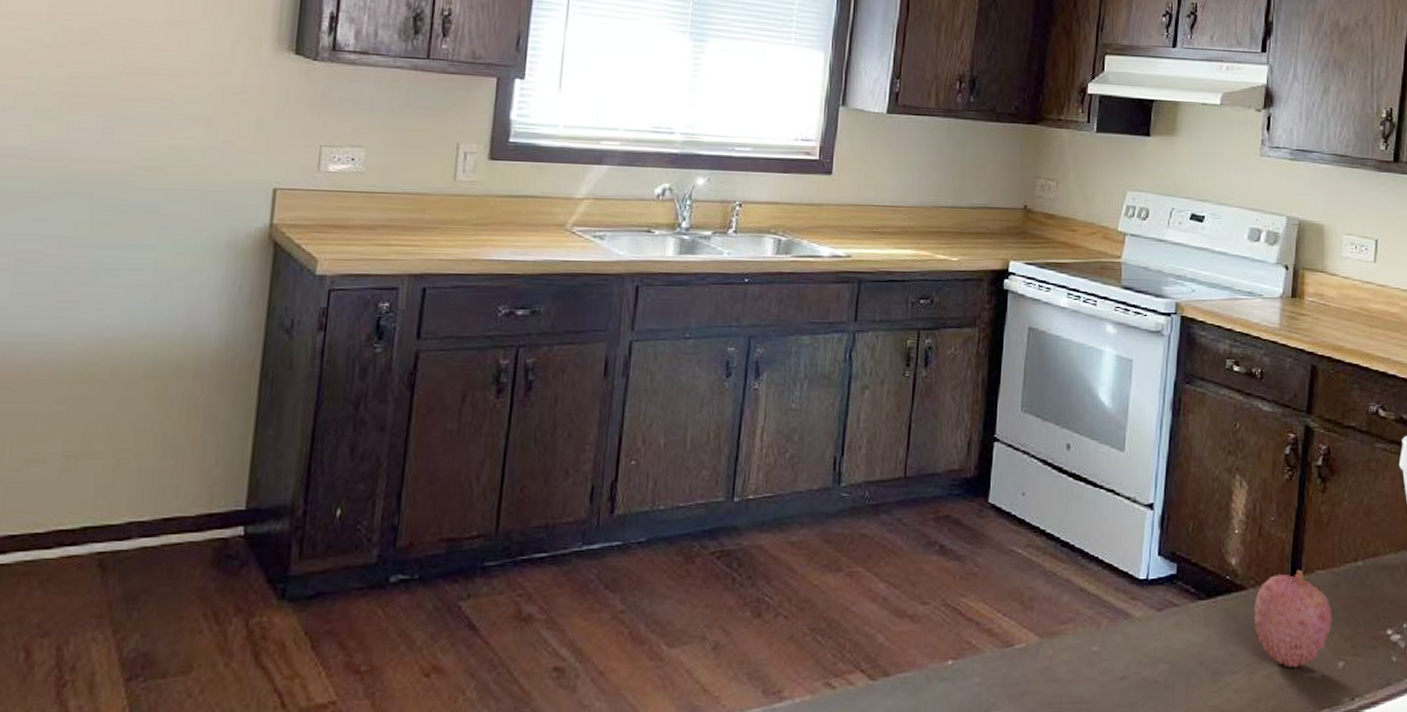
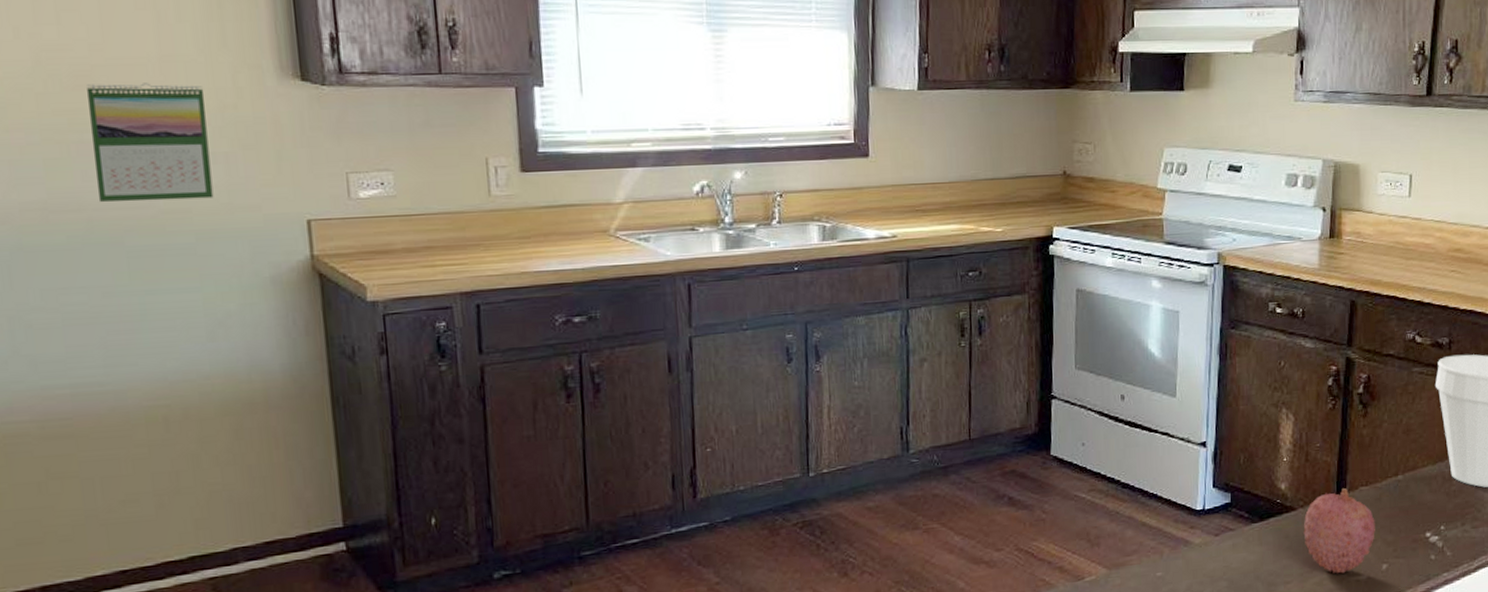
calendar: none [78,41,202,159] -> present [86,83,214,203]

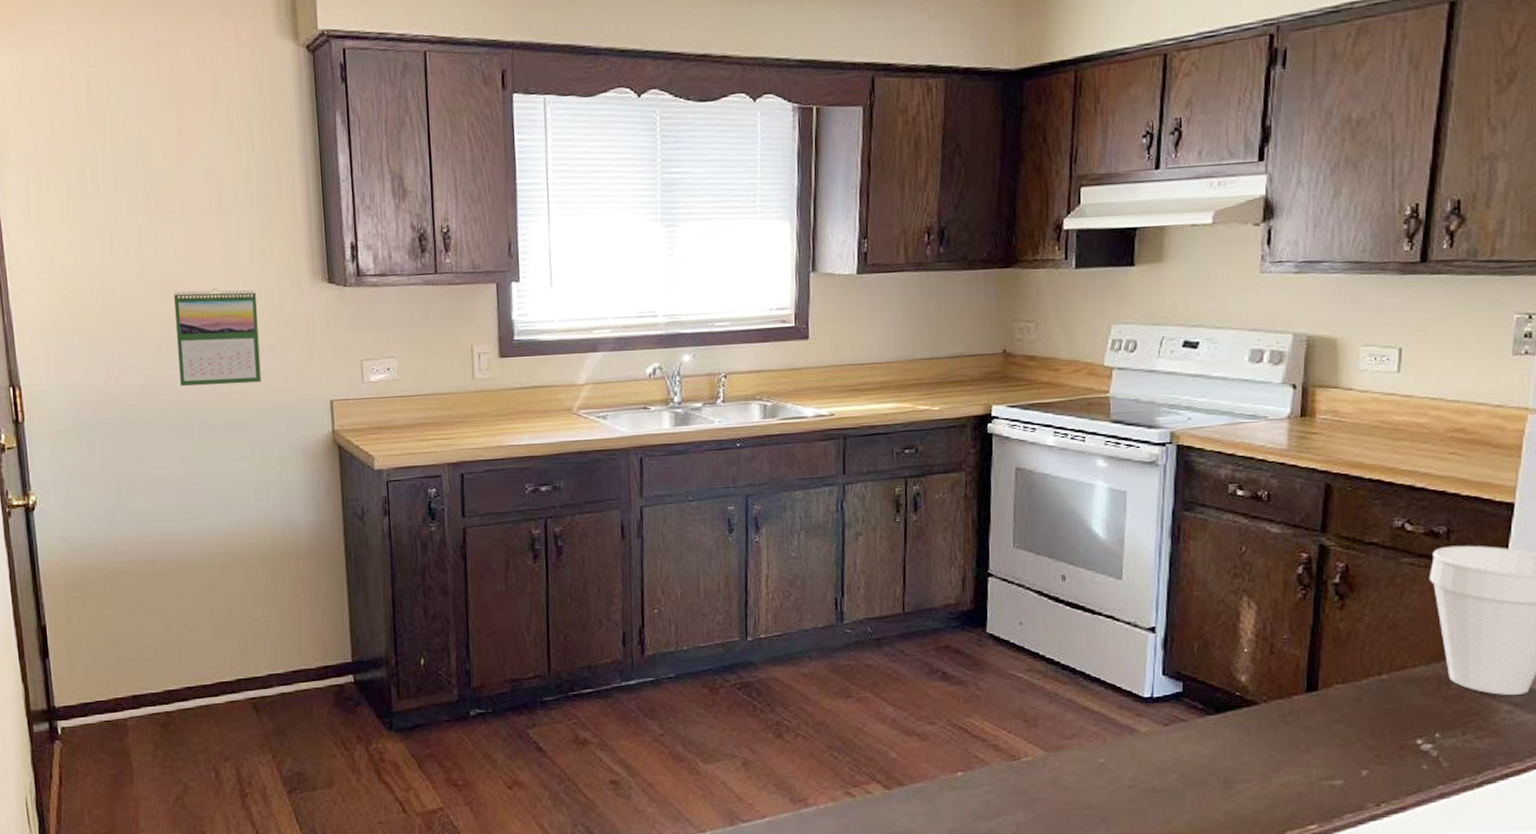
fruit: present [1303,488,1375,574] -> none [1266,685,1354,776]

